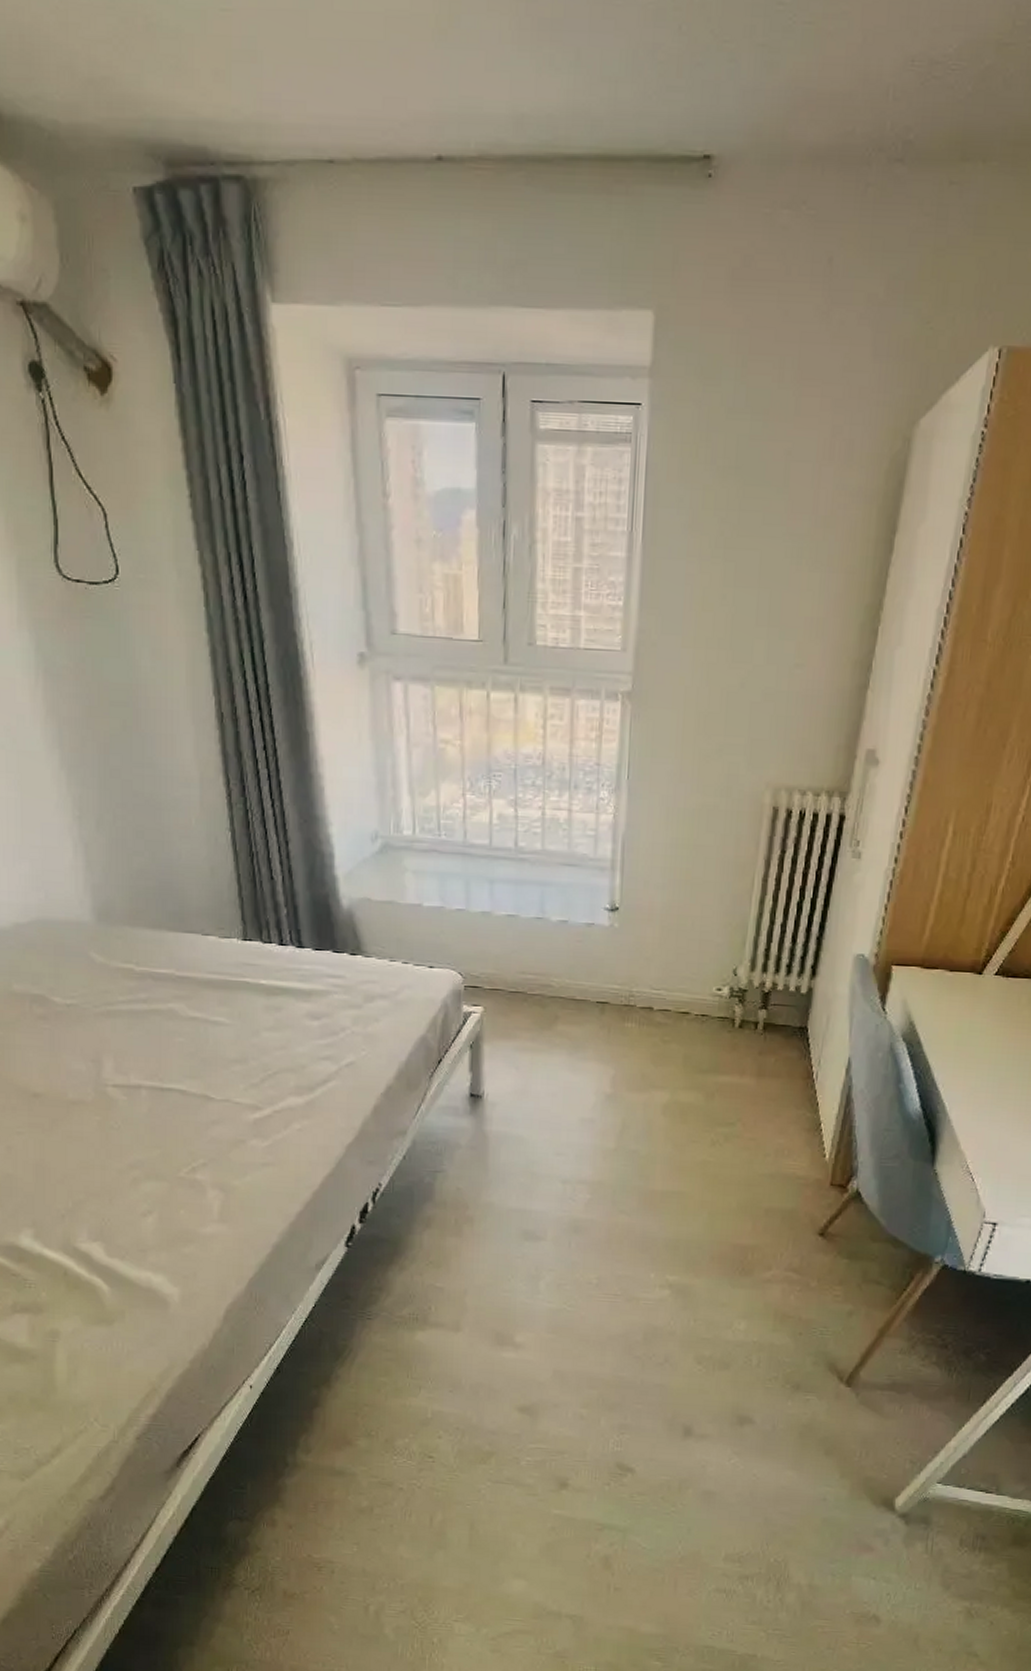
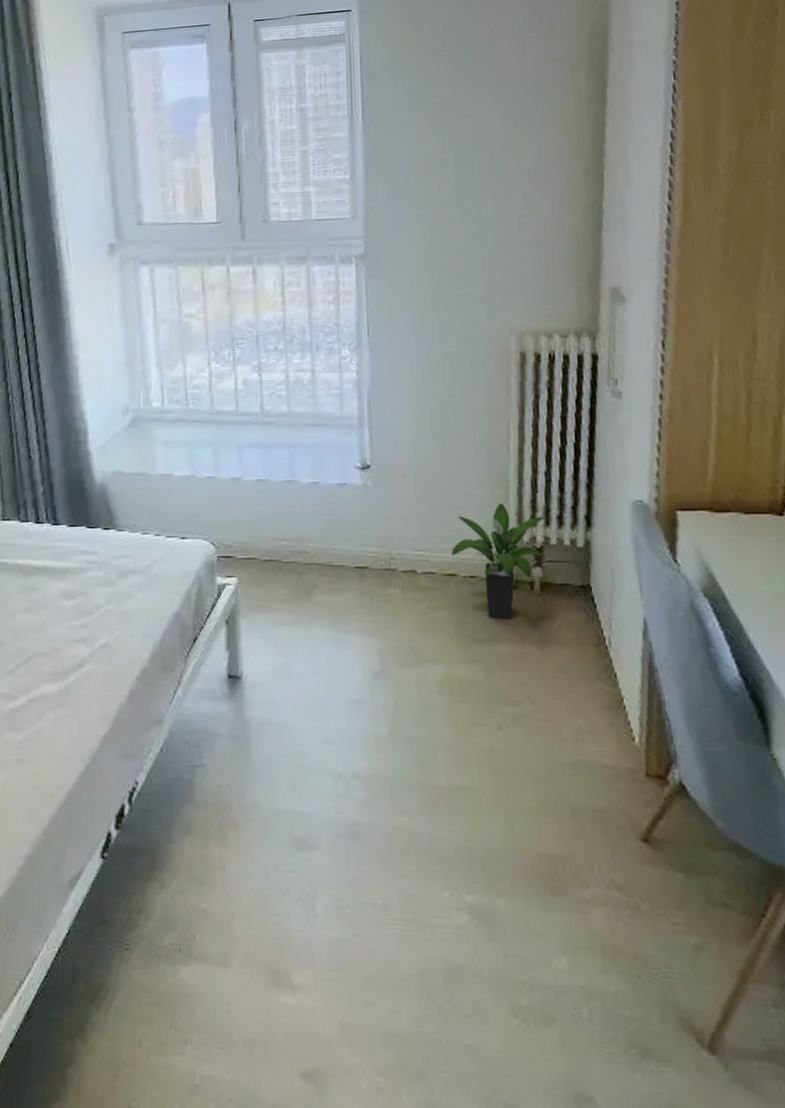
potted plant: none [687,950,775,1054] -> present [451,503,545,619]

